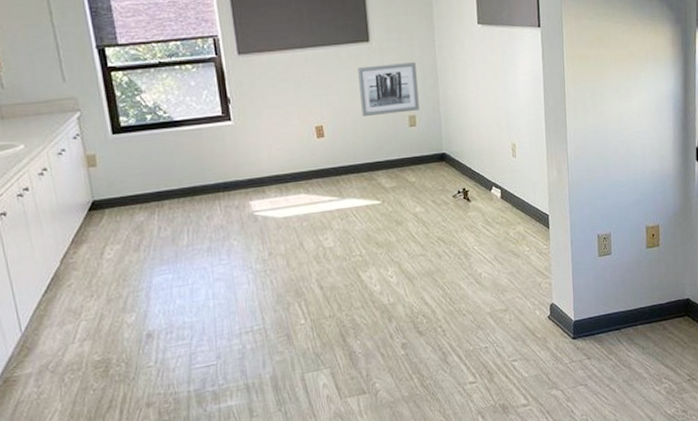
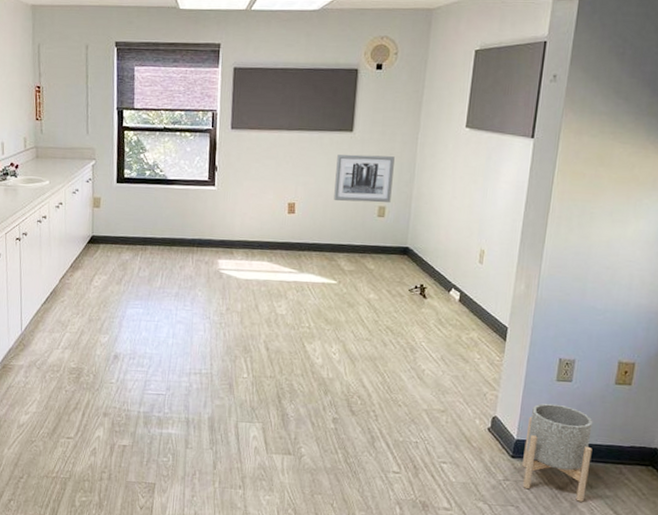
planter: none [581,278,640,365] -> present [522,403,593,502]

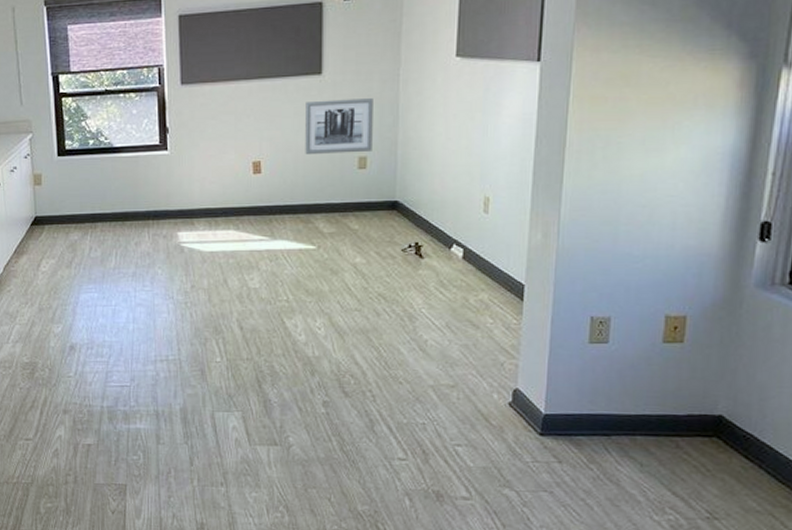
planter: present [522,403,593,502] -> none [554,370,640,483]

